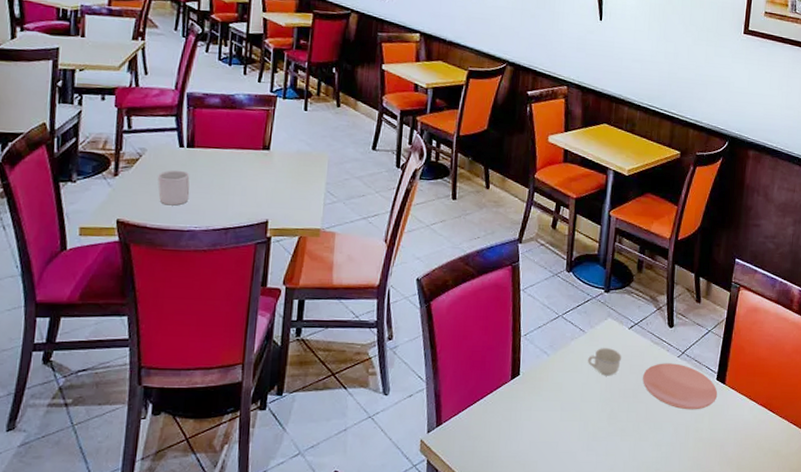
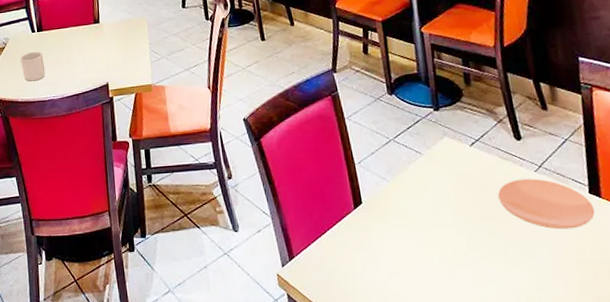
cup: present [588,348,621,376] -> none [431,168,469,198]

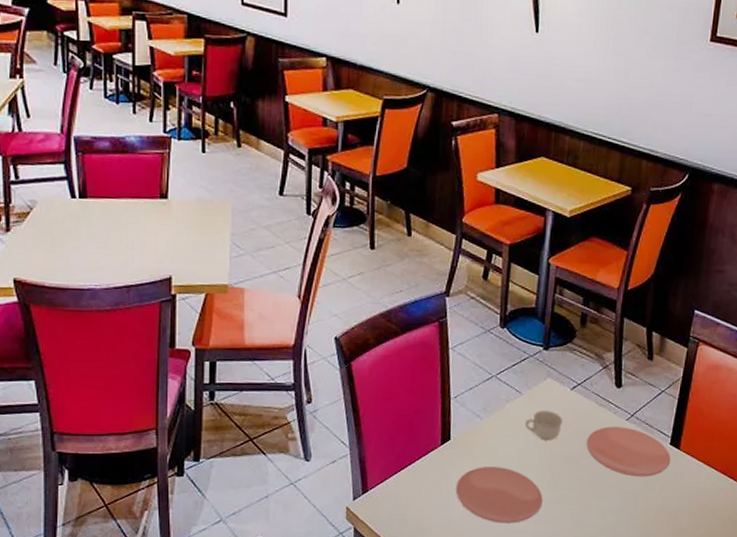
mug: present [19,51,46,82] -> none [50,223,87,263]
plate: none [376,227,467,285] -> present [455,467,543,523]
cup: none [431,168,469,198] -> present [525,411,562,441]

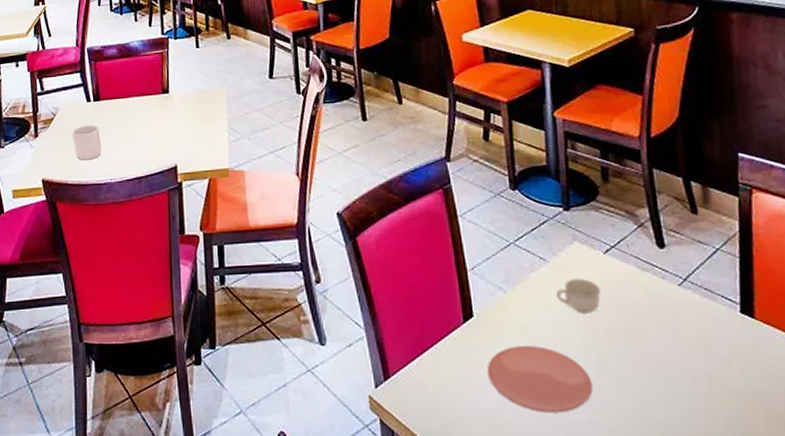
mug: none [50,223,87,263] -> present [71,124,102,160]
plate: present [586,426,671,477] -> none [634,294,746,354]

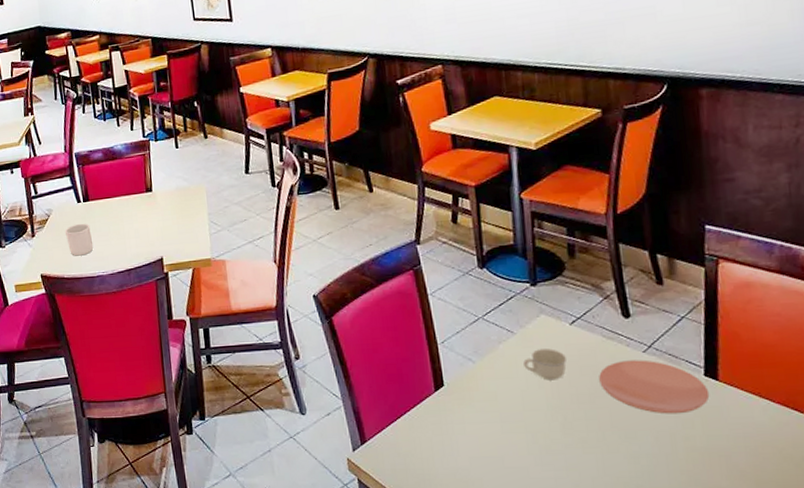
plate: present [487,346,593,413] -> none [457,411,559,471]
plate: none [634,294,746,354] -> present [599,360,710,414]

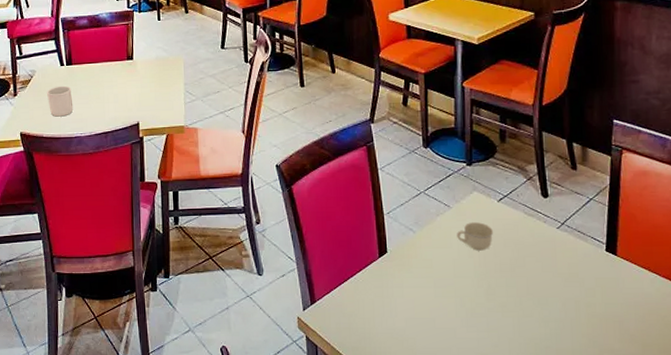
plate: present [599,360,710,414] -> none [519,235,609,284]

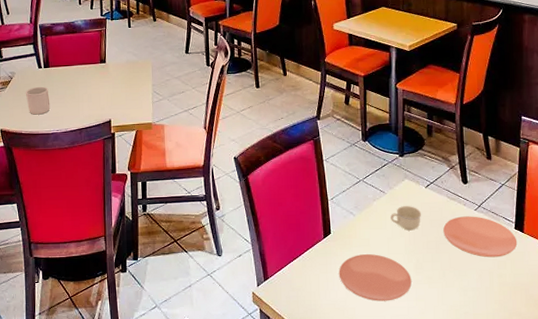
plate: none [396,277,482,331] -> present [339,254,412,301]
plate: none [519,235,609,284] -> present [443,216,518,258]

